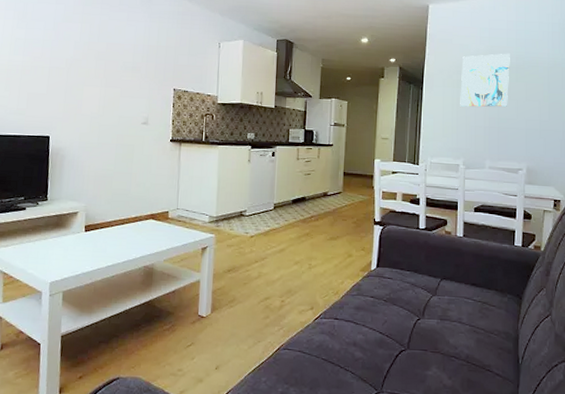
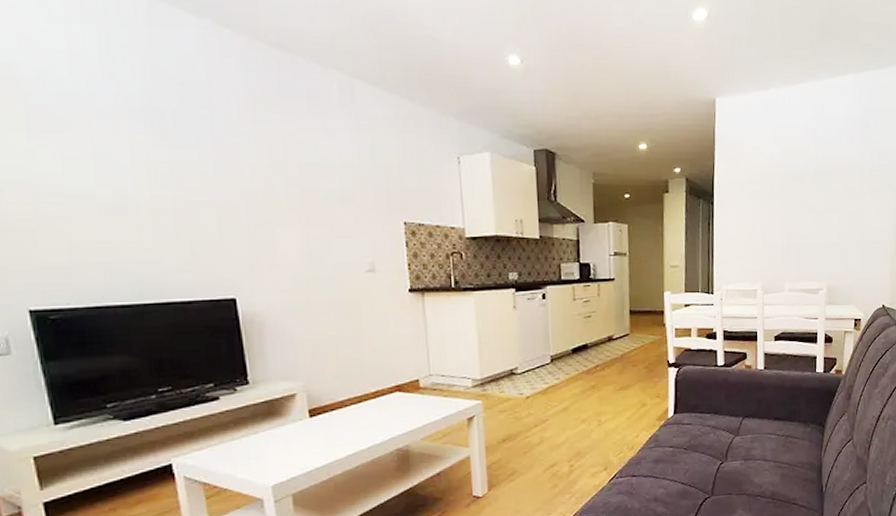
wall art: present [460,53,510,107] -> none [755,155,808,222]

